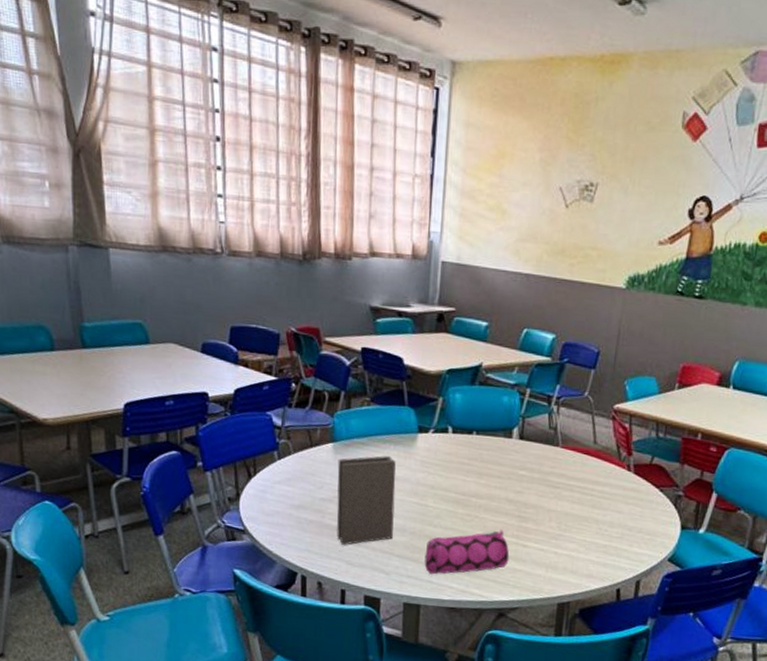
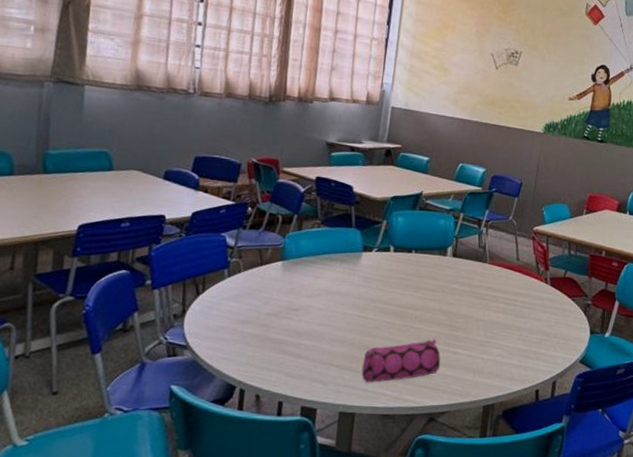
book: present [337,455,396,545] -> none [278,272,341,358]

